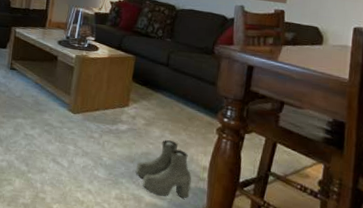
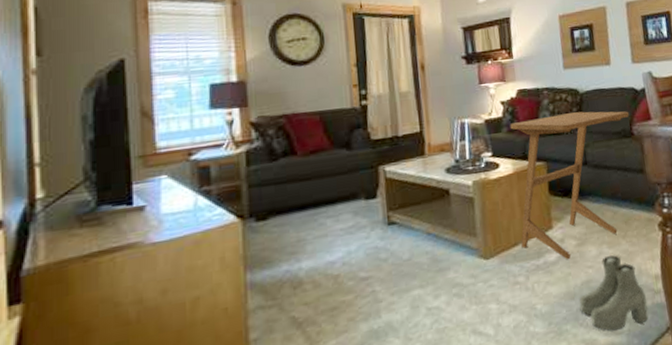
side table: none [102,20,215,133] -> present [510,111,630,260]

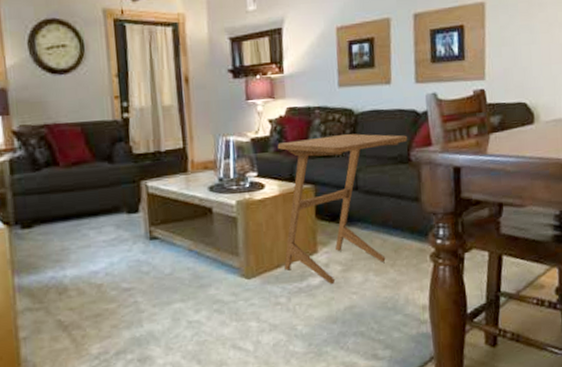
boots: present [579,255,649,331] -> none [341,283,412,356]

